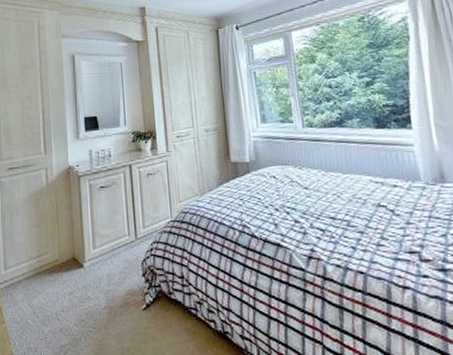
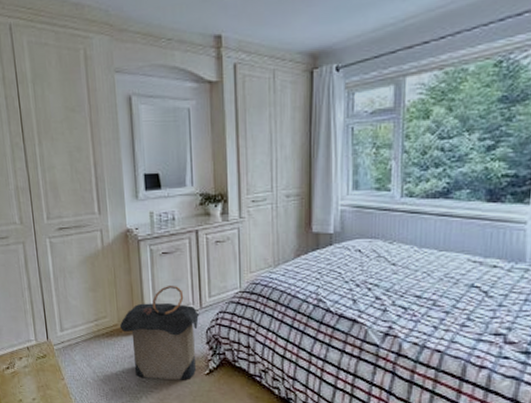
laundry hamper: none [60,217,136,317] -> present [119,285,200,380]

